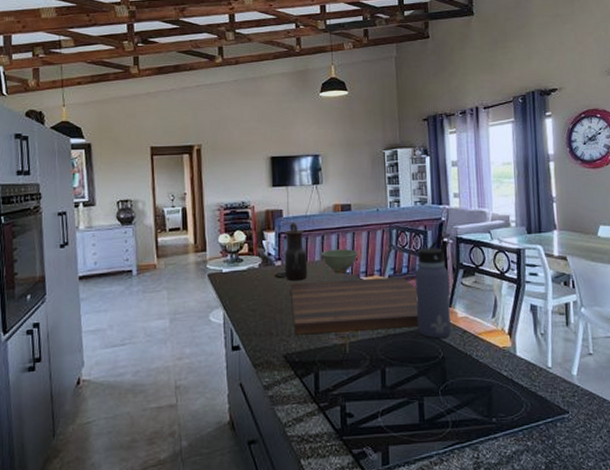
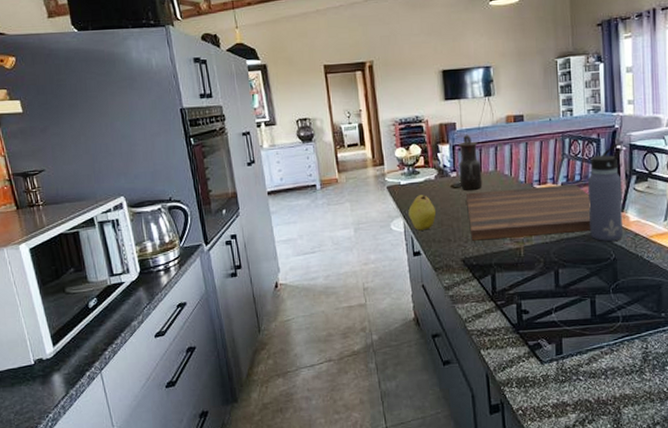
fruit: none [229,284,259,323] -> present [408,195,437,231]
bowl: present [321,249,359,274] -> none [494,159,532,183]

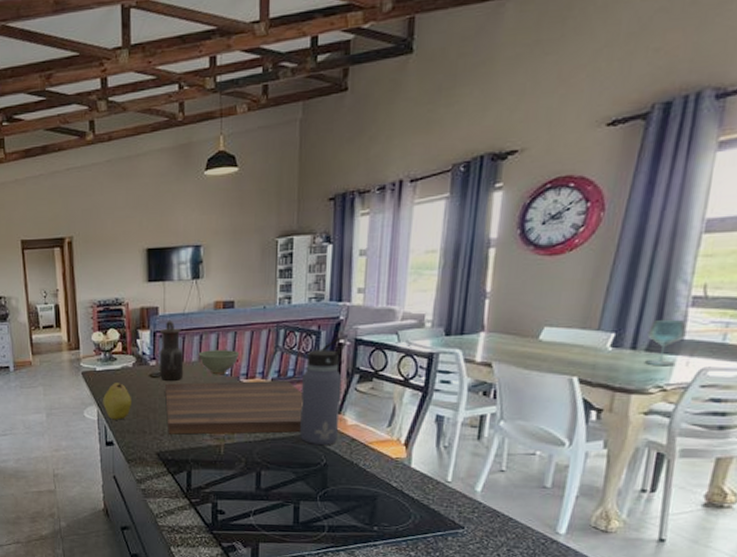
bowl: none [494,159,532,183] -> present [198,350,240,375]

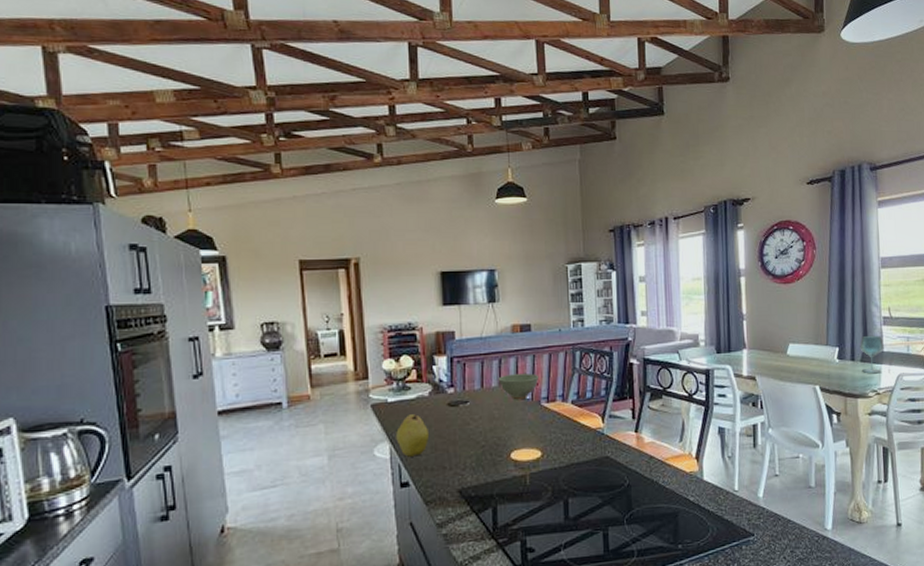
teapot: present [159,321,184,382] -> none [456,345,484,410]
cutting board: present [165,380,303,435] -> none [465,401,604,468]
water bottle: present [300,337,347,446] -> none [600,357,638,467]

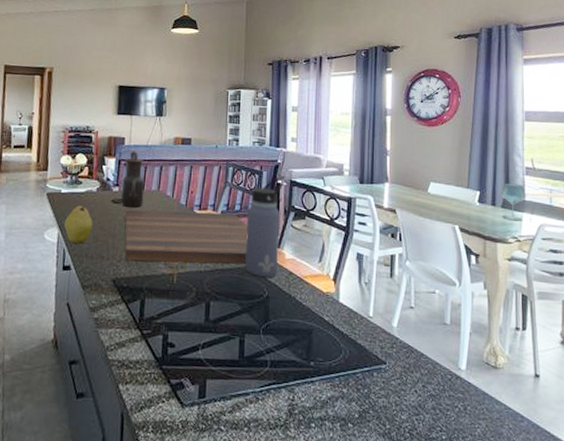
teapot: none [456,345,484,410] -> present [120,151,145,209]
cutting board: none [465,401,604,468] -> present [125,209,248,265]
bowl: present [498,373,540,400] -> none [158,181,195,205]
water bottle: none [600,357,638,467] -> present [245,177,284,278]

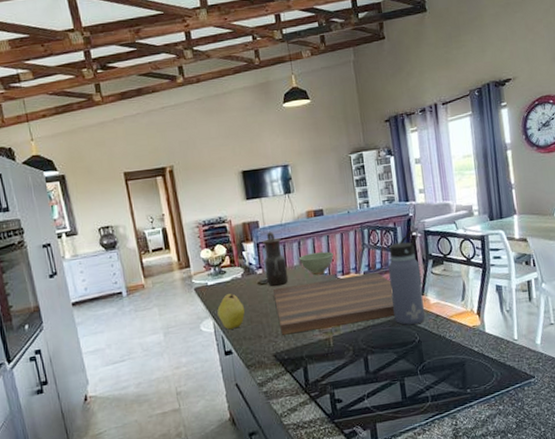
bowl: none [158,181,195,205] -> present [299,251,334,276]

